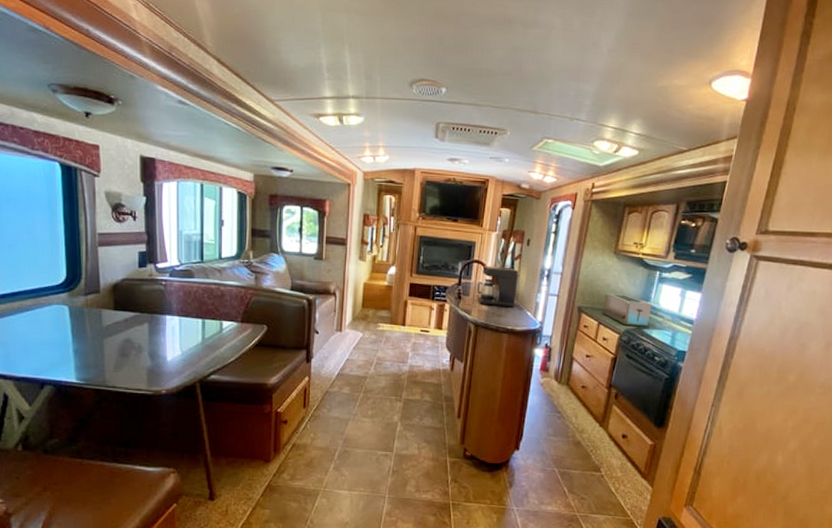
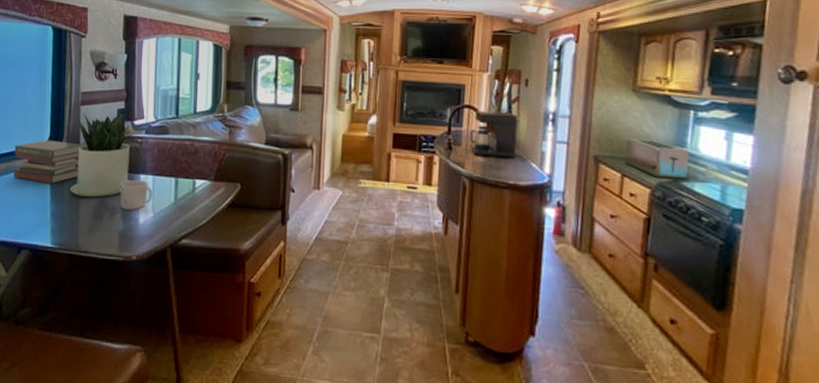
books: none [27,280,104,324] -> present [14,140,83,185]
planter: none [92,254,157,337] -> present [70,113,131,198]
mug: none [146,321,180,348] -> present [120,180,153,210]

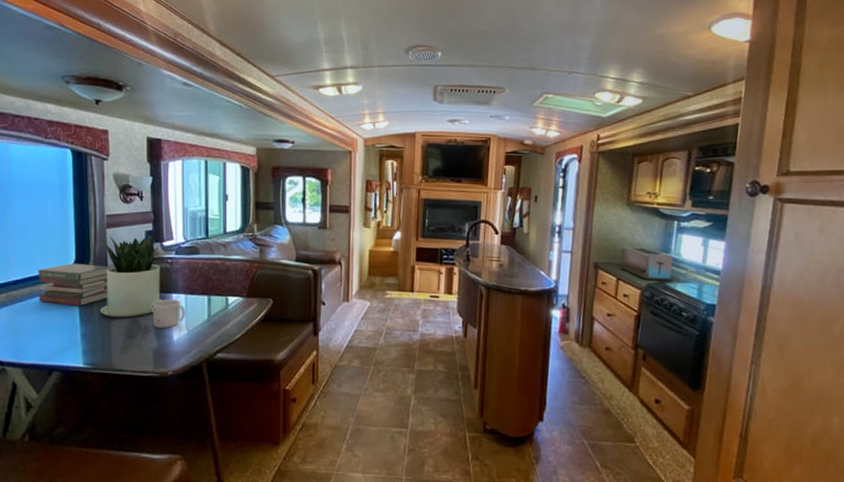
coffee maker: present [470,110,519,158] -> none [486,224,529,267]

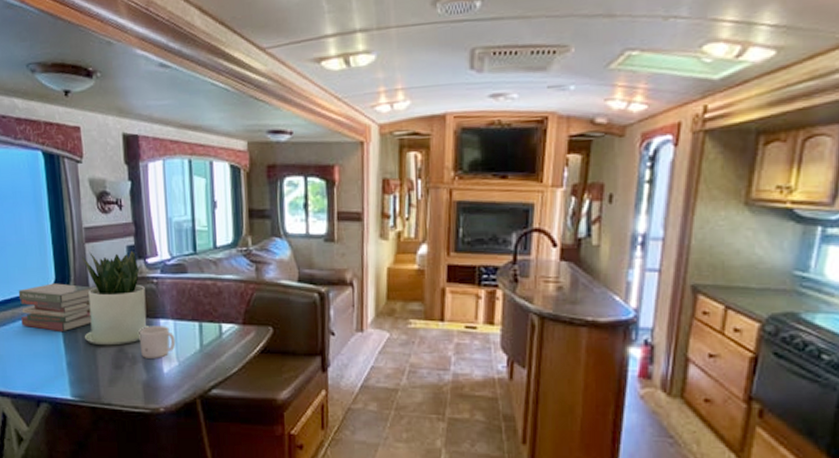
toaster: present [620,246,673,282] -> none [730,262,812,312]

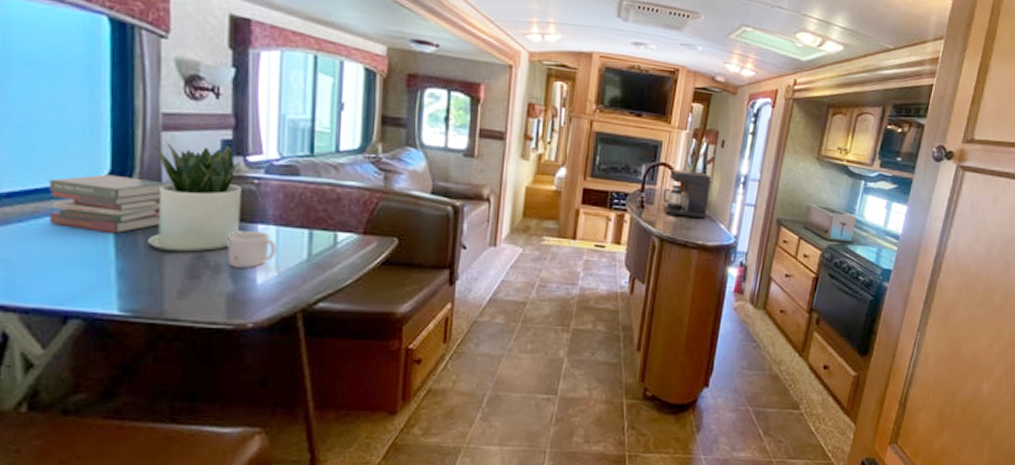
coffee maker: none [539,234,600,291] -> present [662,168,712,219]
toaster: none [730,262,812,312] -> present [803,204,857,244]

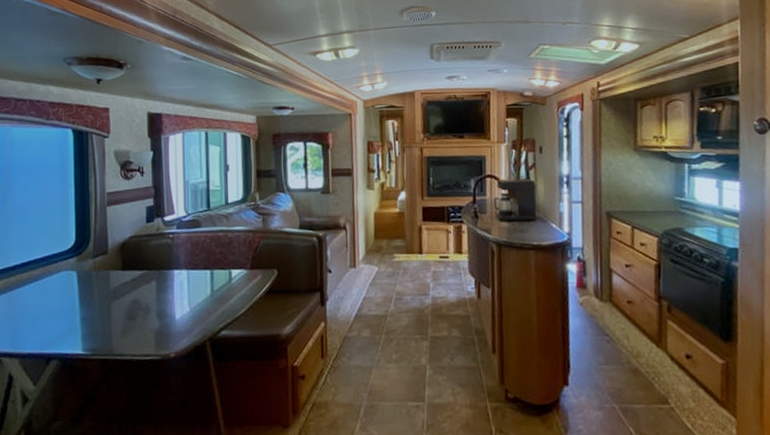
books: present [48,174,167,234] -> none [37,244,112,290]
planter: present [147,141,244,252] -> none [100,211,164,299]
mug: present [227,231,277,268] -> none [153,276,188,307]
toaster: present [803,204,857,244] -> none [632,192,689,228]

